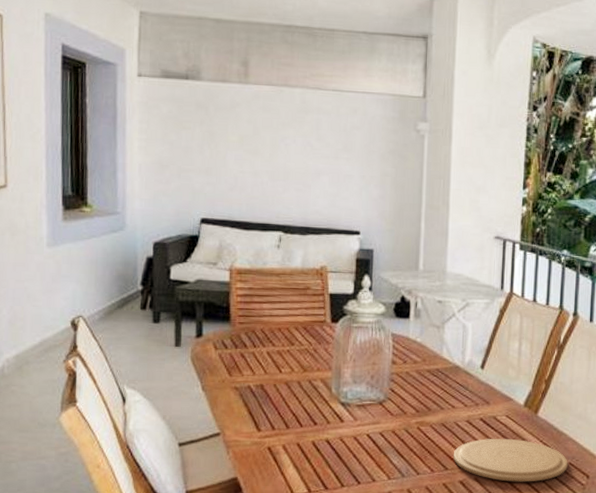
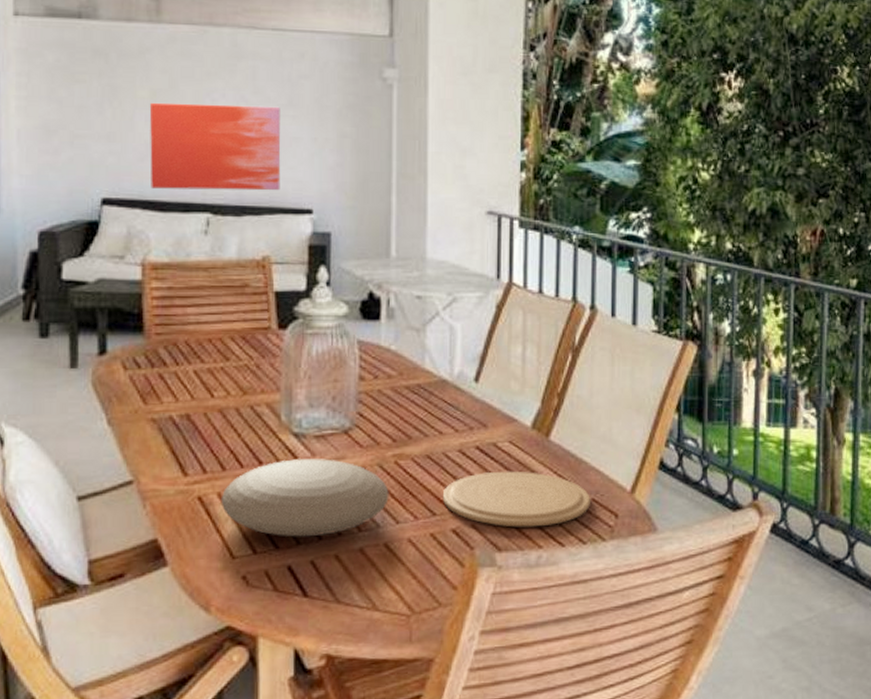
wall art: none [237,145,337,216] -> present [149,102,281,191]
plate: none [285,422,412,482] -> present [220,459,389,537]

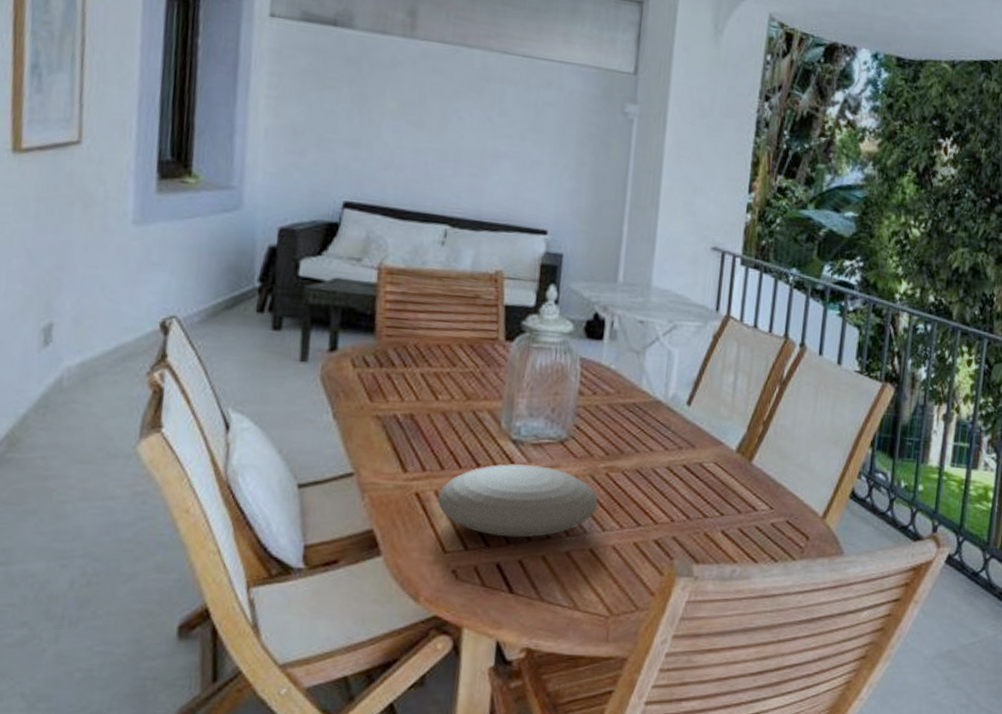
wall art: present [149,102,281,191] -> none [392,114,524,210]
plate: present [442,471,590,527] -> none [647,489,785,543]

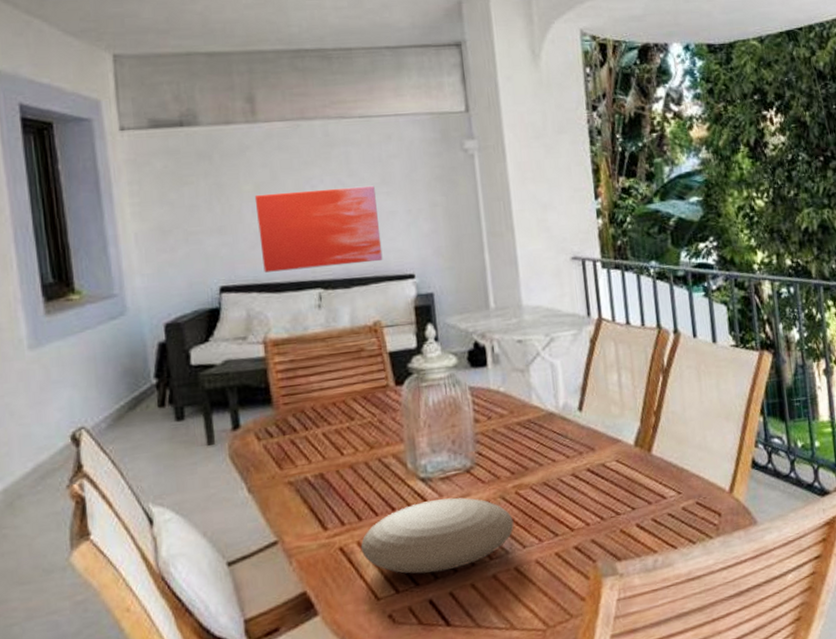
wall art: none [392,114,524,210] -> present [254,185,383,273]

